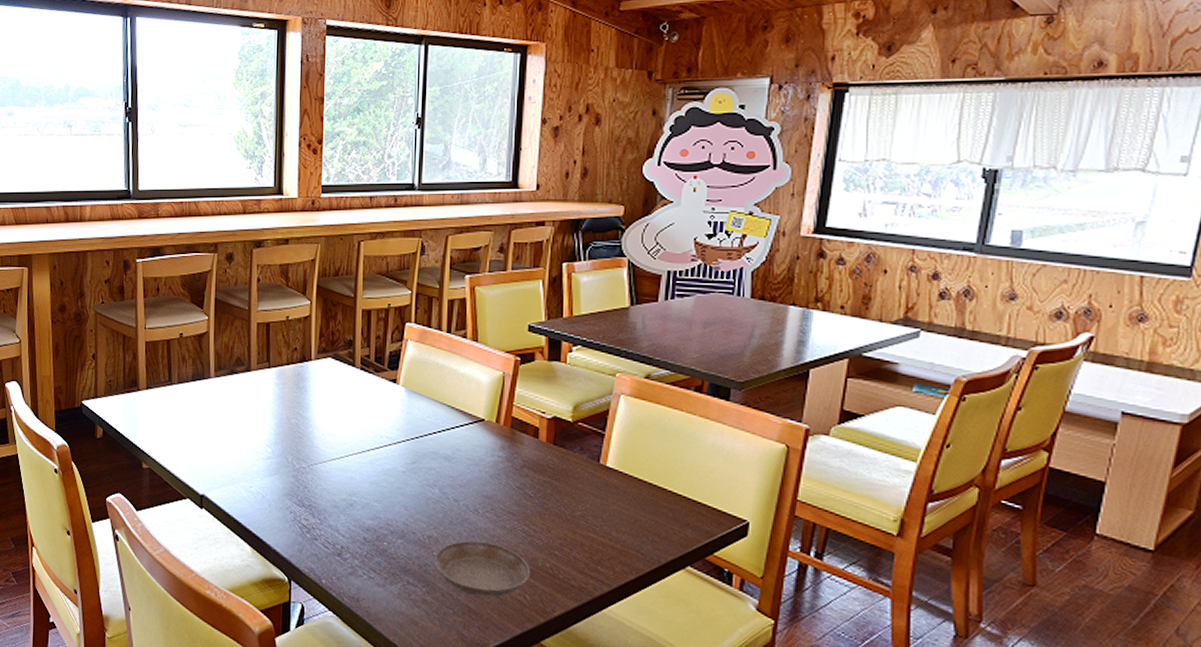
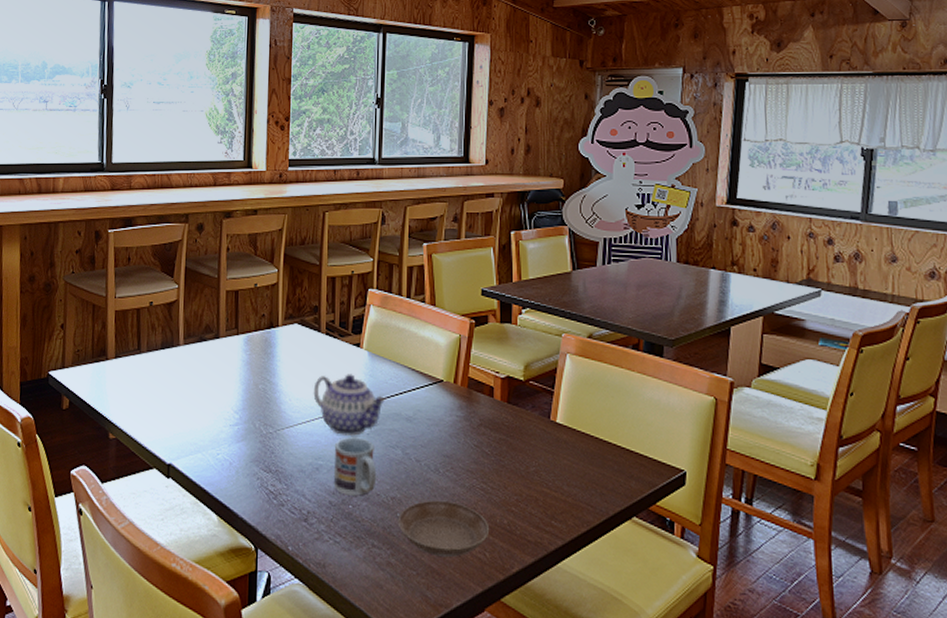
teapot: none [347,410,424,473] -> present [313,374,386,436]
cup: none [368,474,413,533] -> present [333,437,377,496]

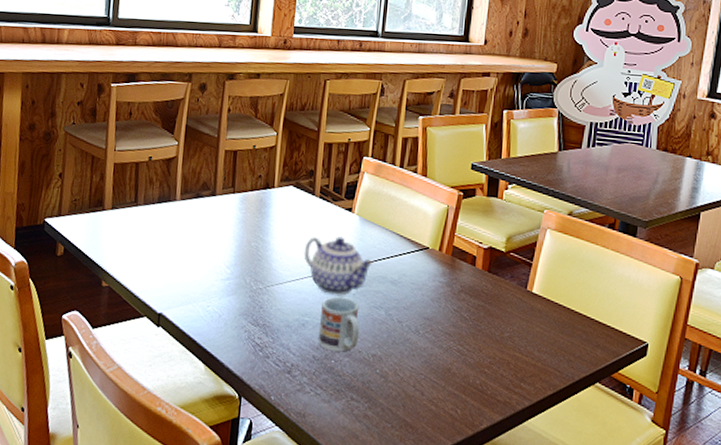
saucer: present [397,500,489,557] -> none [376,359,462,413]

